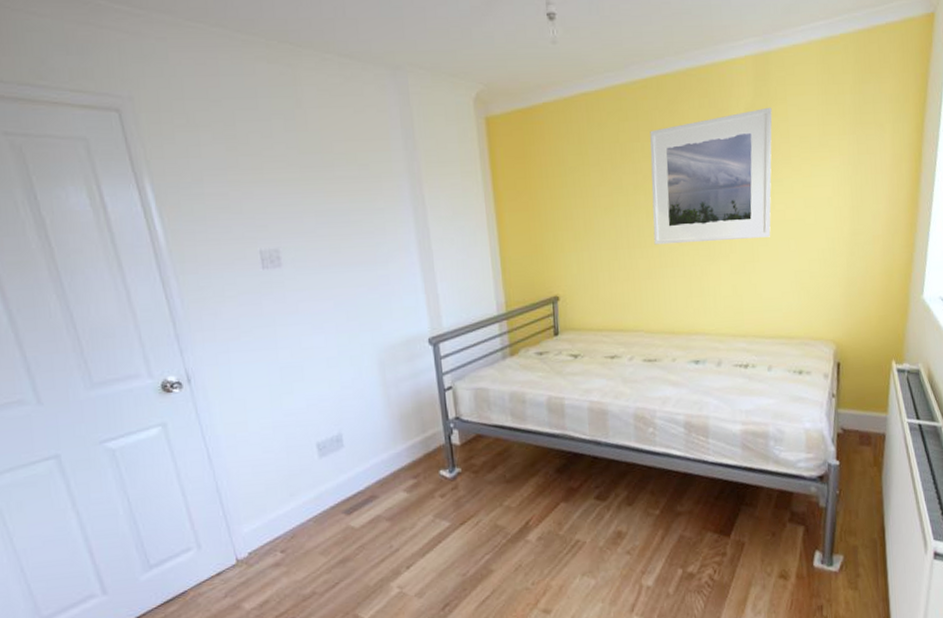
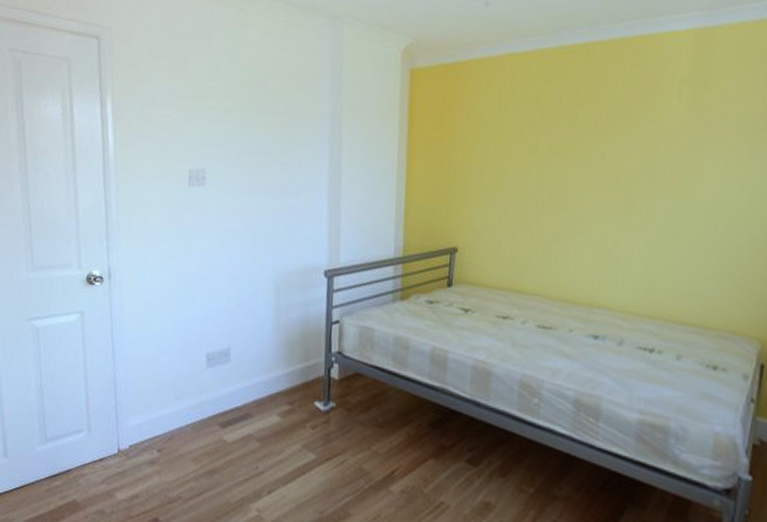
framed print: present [650,107,772,245] -> none [564,82,711,217]

